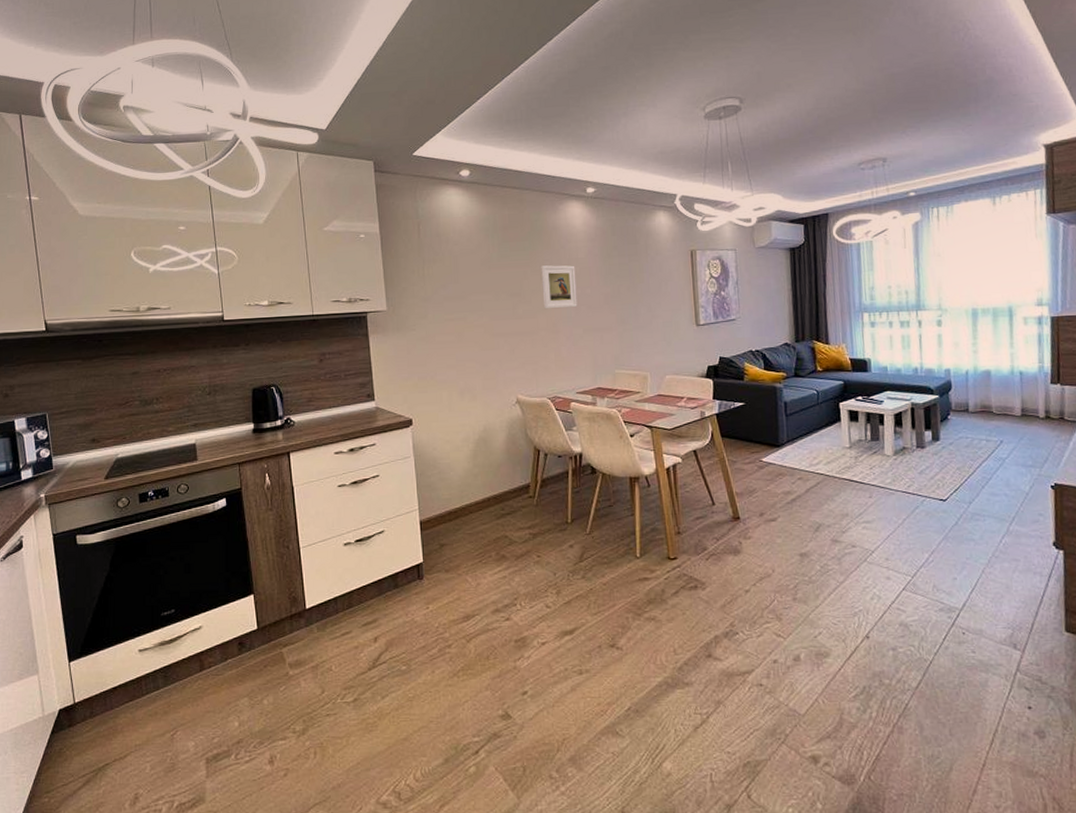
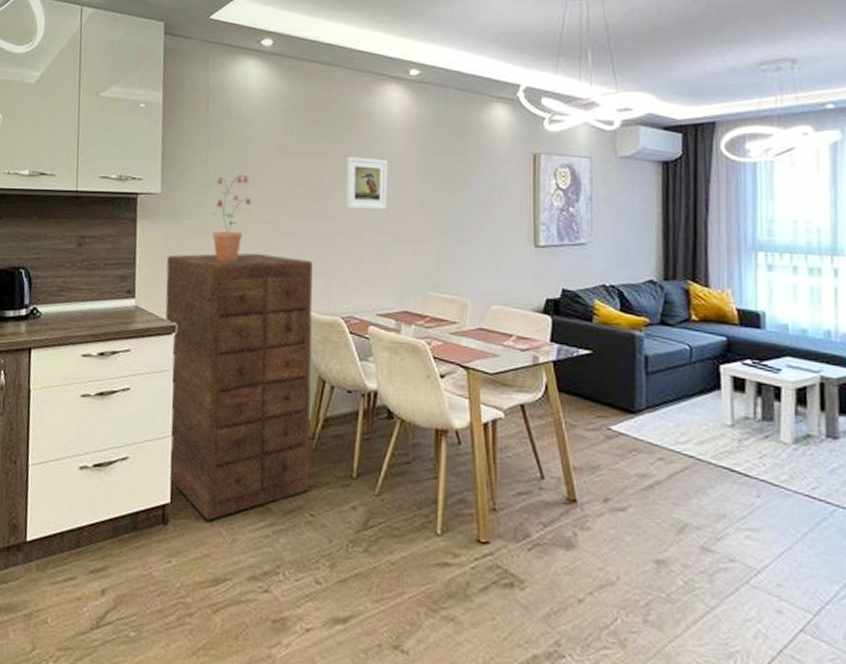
dresser: none [399,352,535,572] -> present [165,253,313,521]
potted plant: none [431,288,466,363] -> present [210,174,252,262]

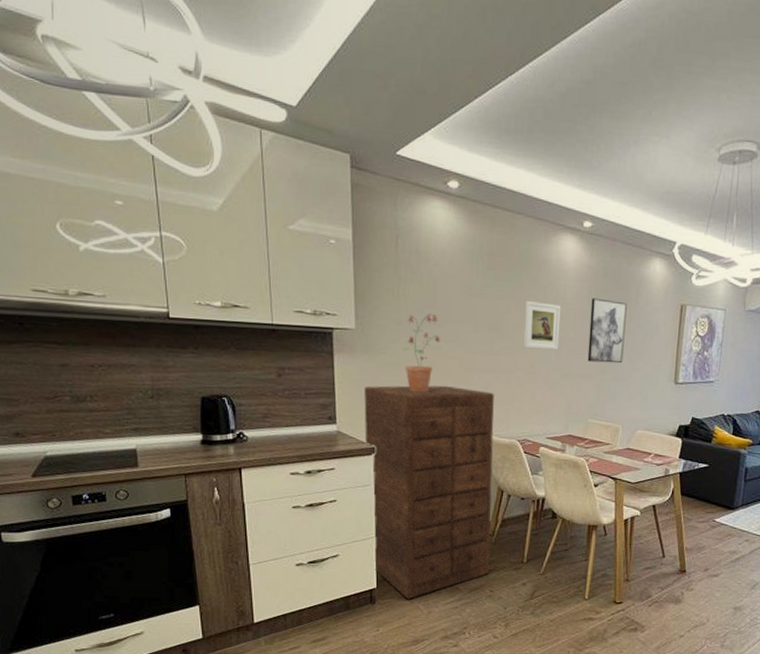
wall art: none [422,150,466,224] -> present [587,298,627,364]

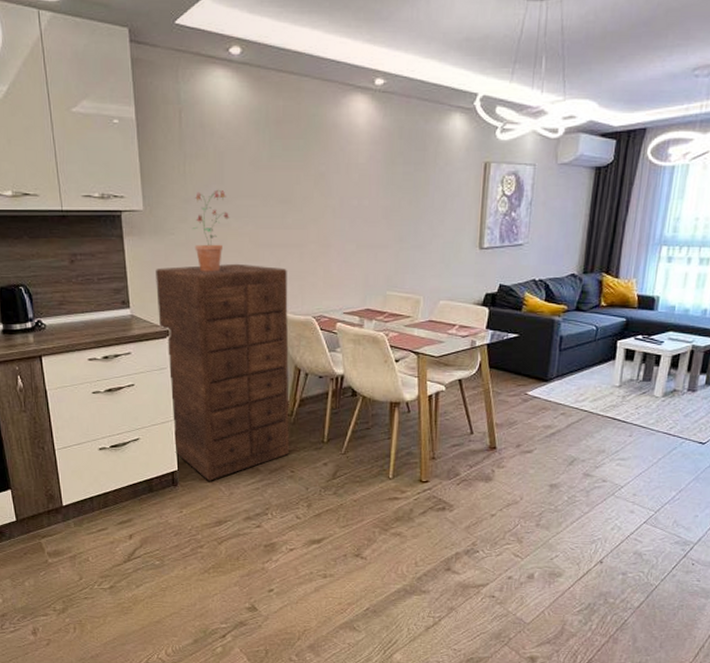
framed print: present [523,301,561,350] -> none [315,170,354,220]
wall art: present [587,298,627,364] -> none [384,161,425,231]

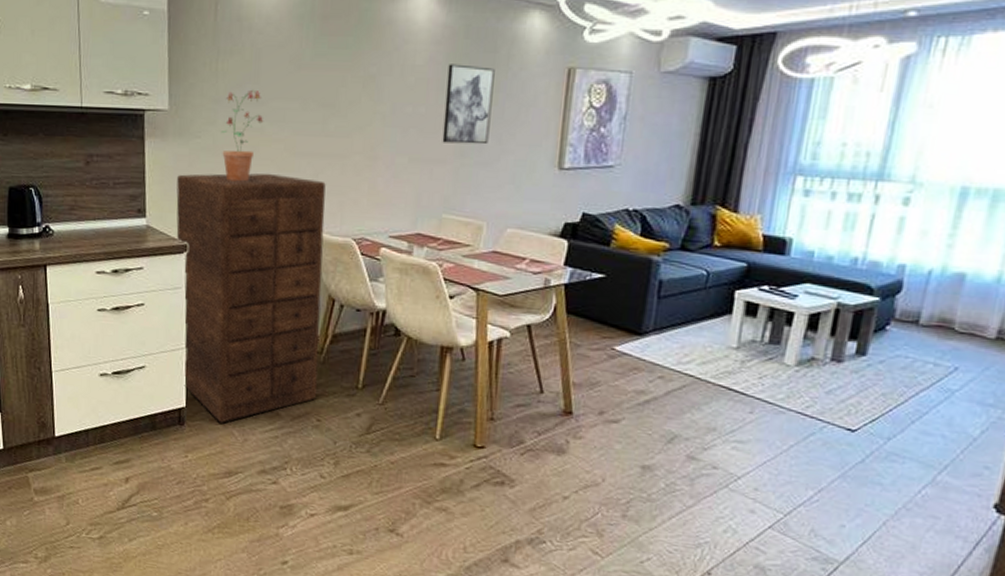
wall art: none [384,161,425,231] -> present [442,64,495,145]

